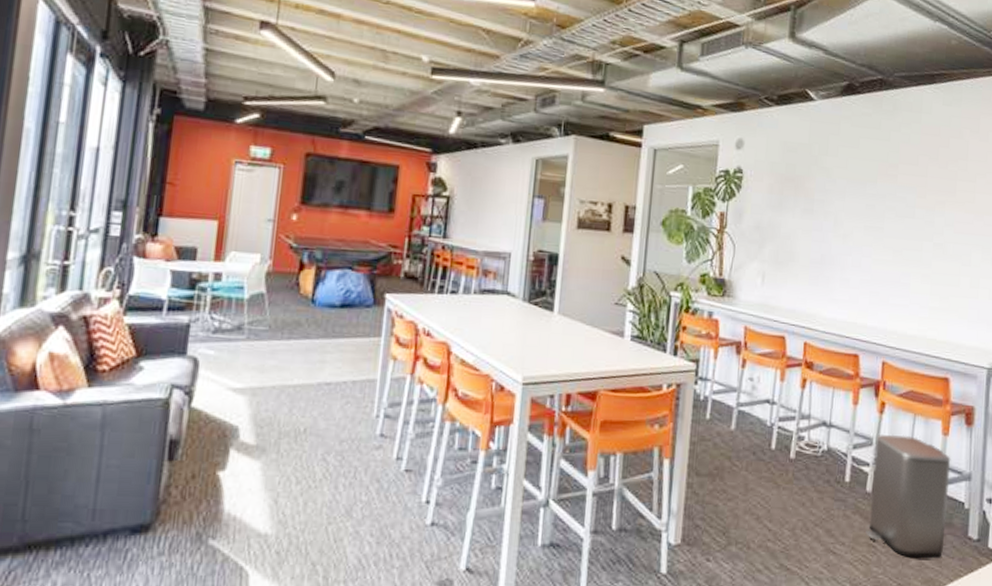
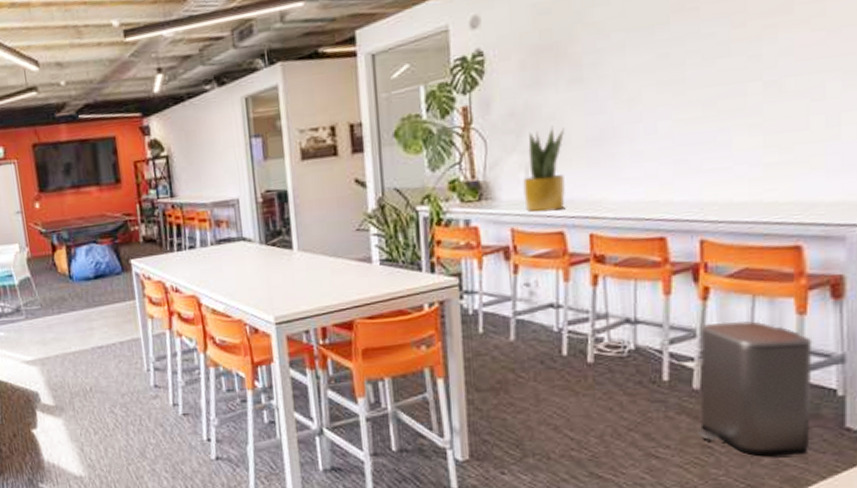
planter: none [758,244,795,317] -> present [523,126,566,212]

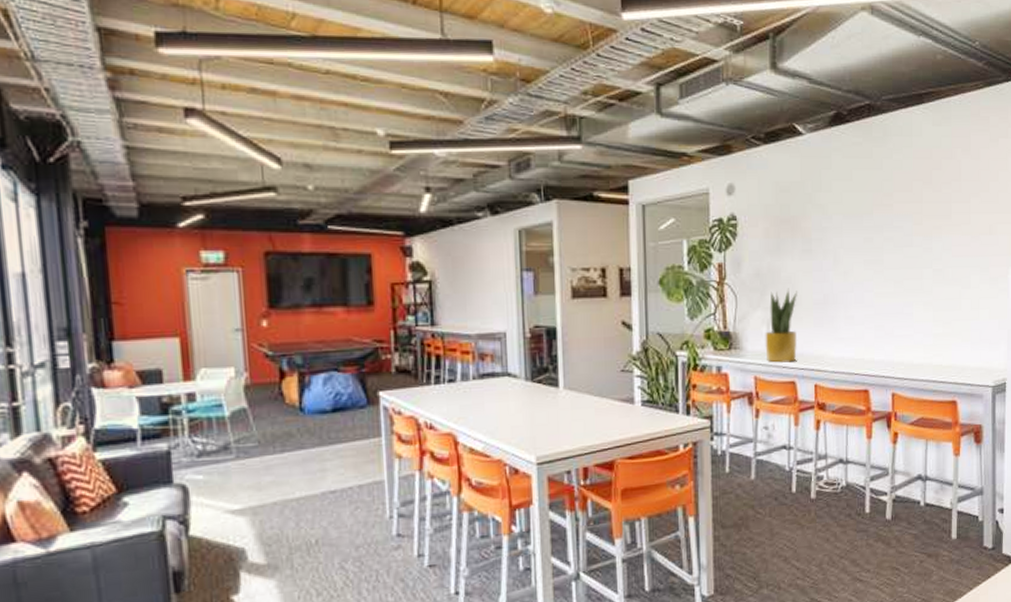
pedal bin: present [697,320,813,457] -> none [889,461,964,575]

